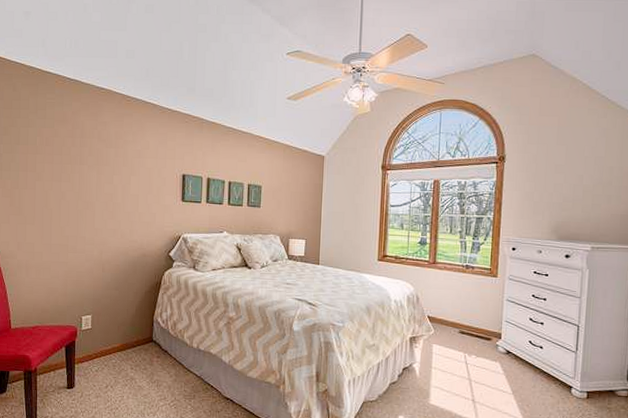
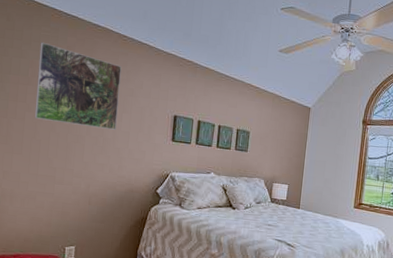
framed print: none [44,109,127,194] -> present [34,42,122,130]

